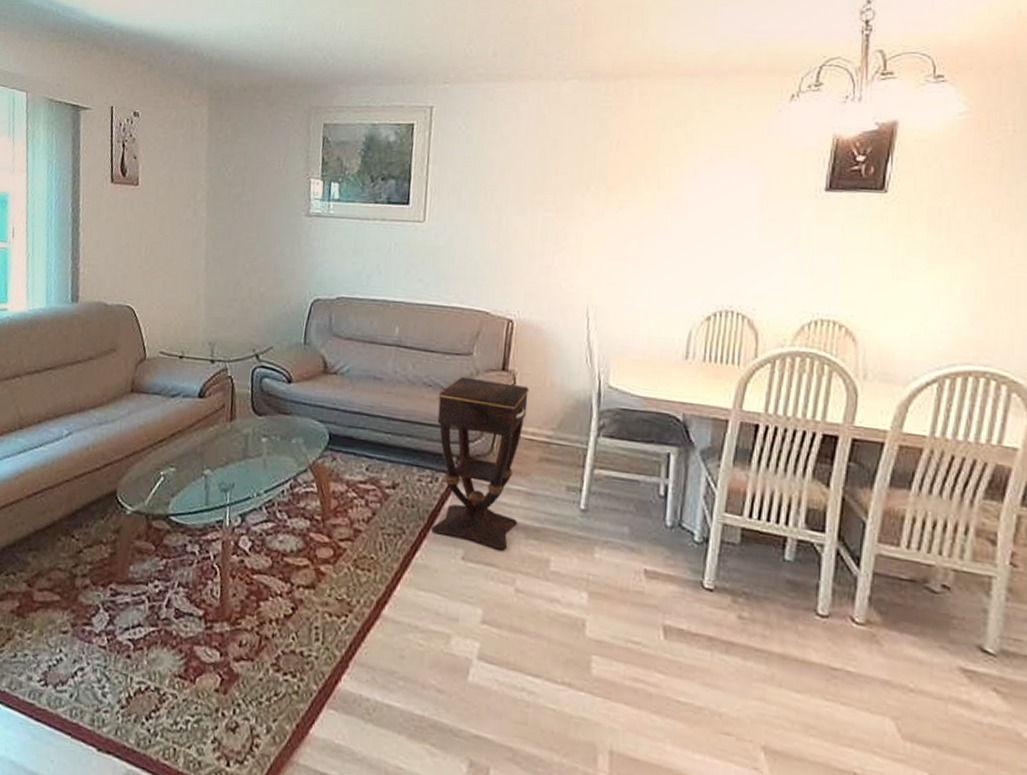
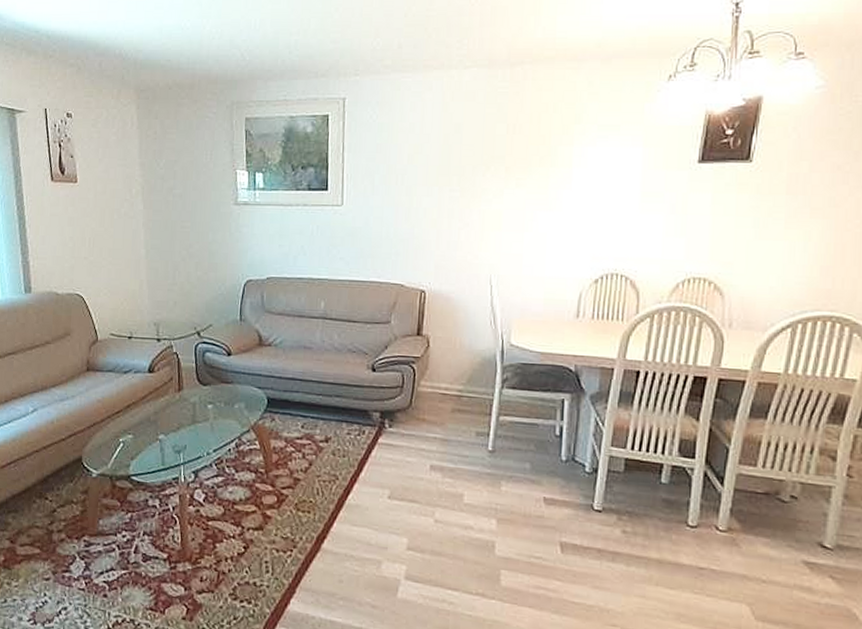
side table: present [431,376,529,551] -> none [361,342,441,489]

